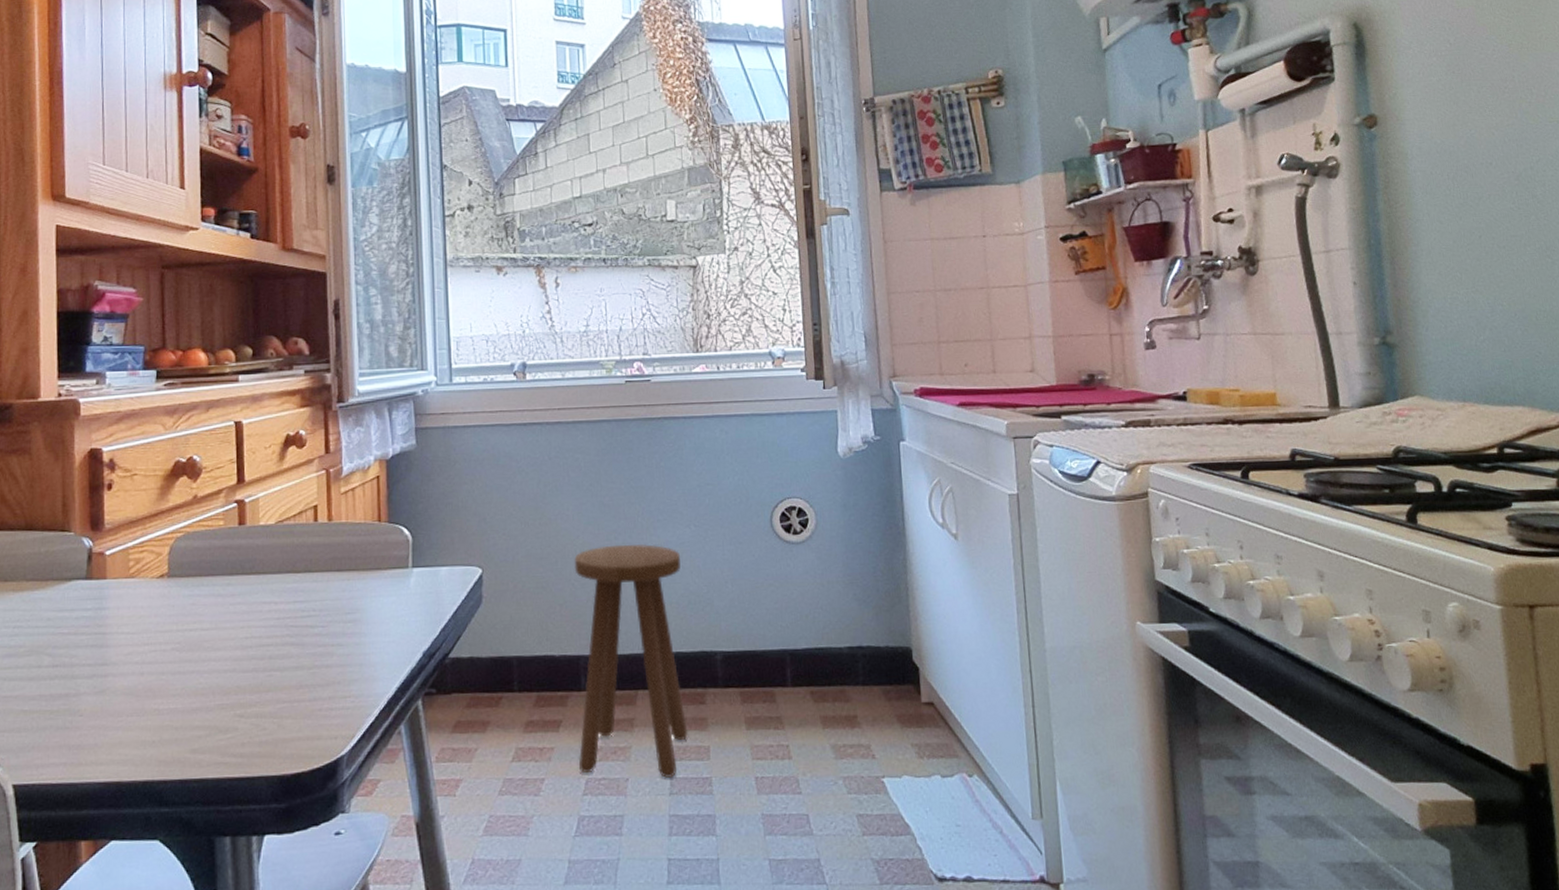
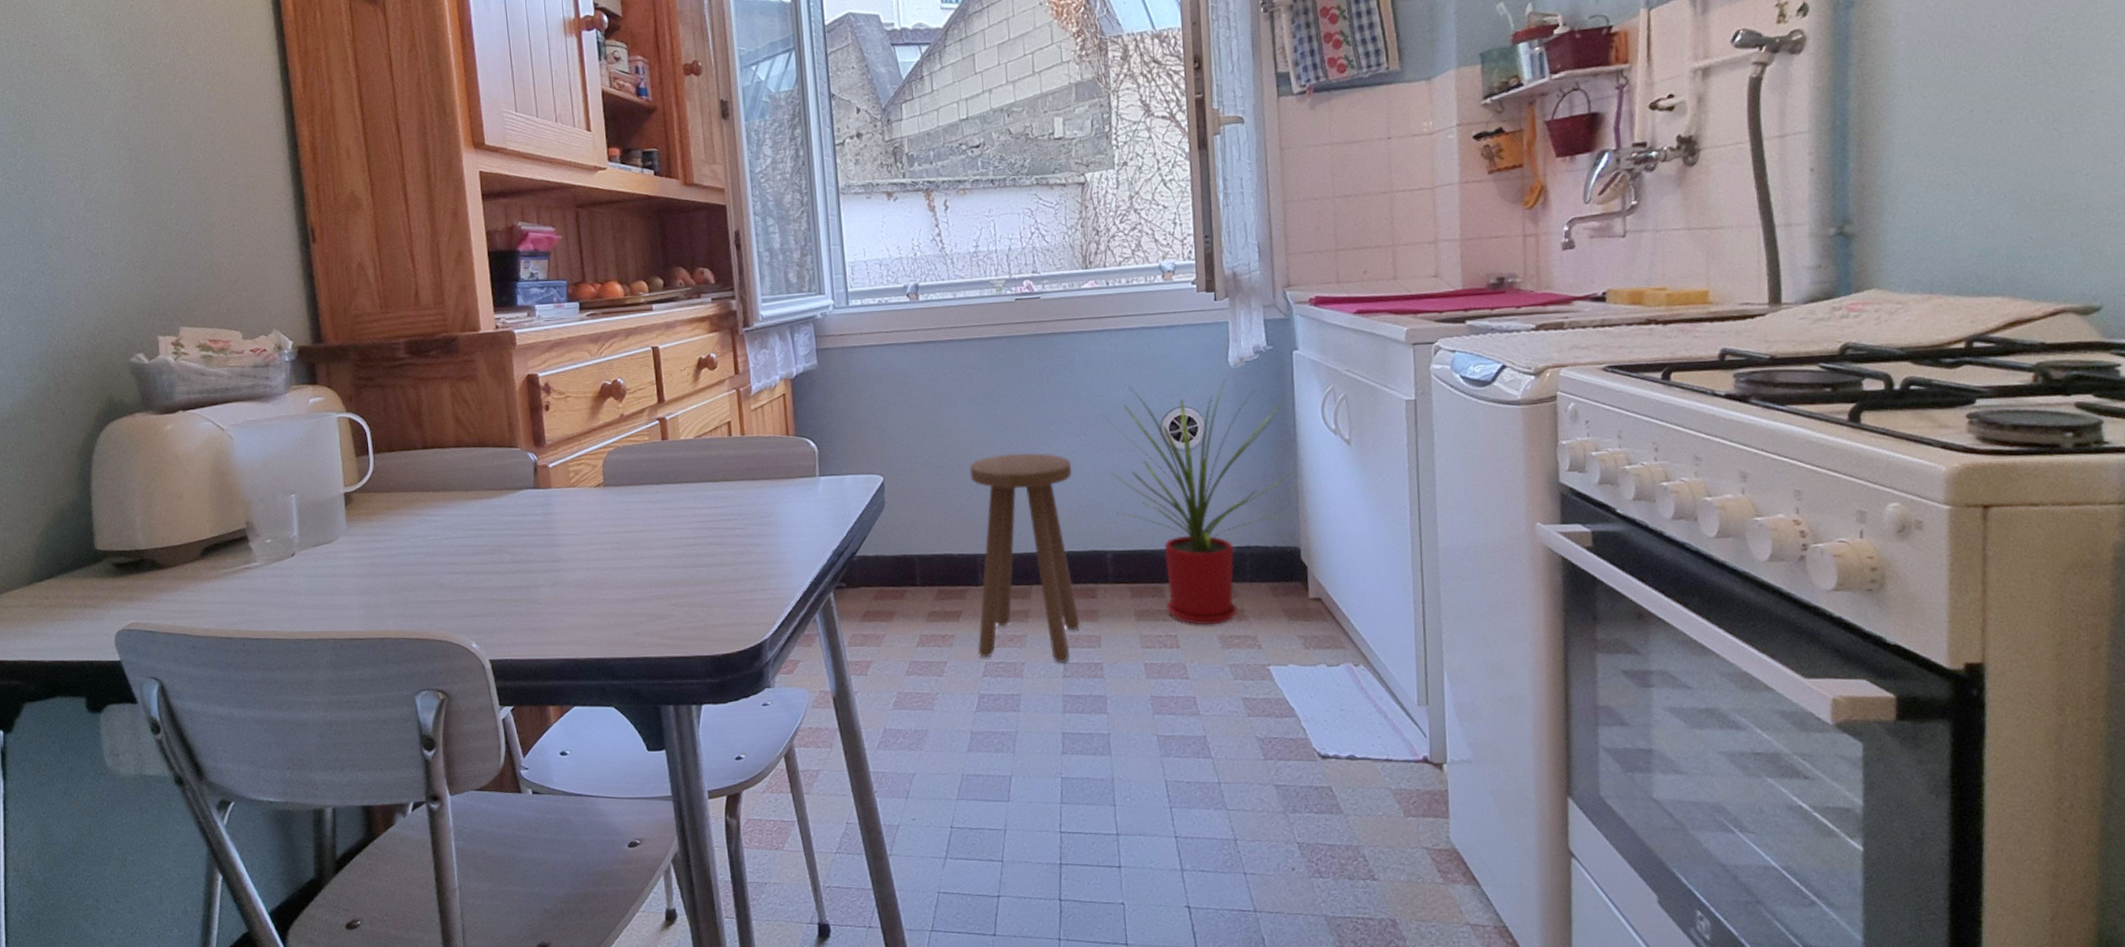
house plant: none [711,469,902,734] -> present [1101,379,1291,626]

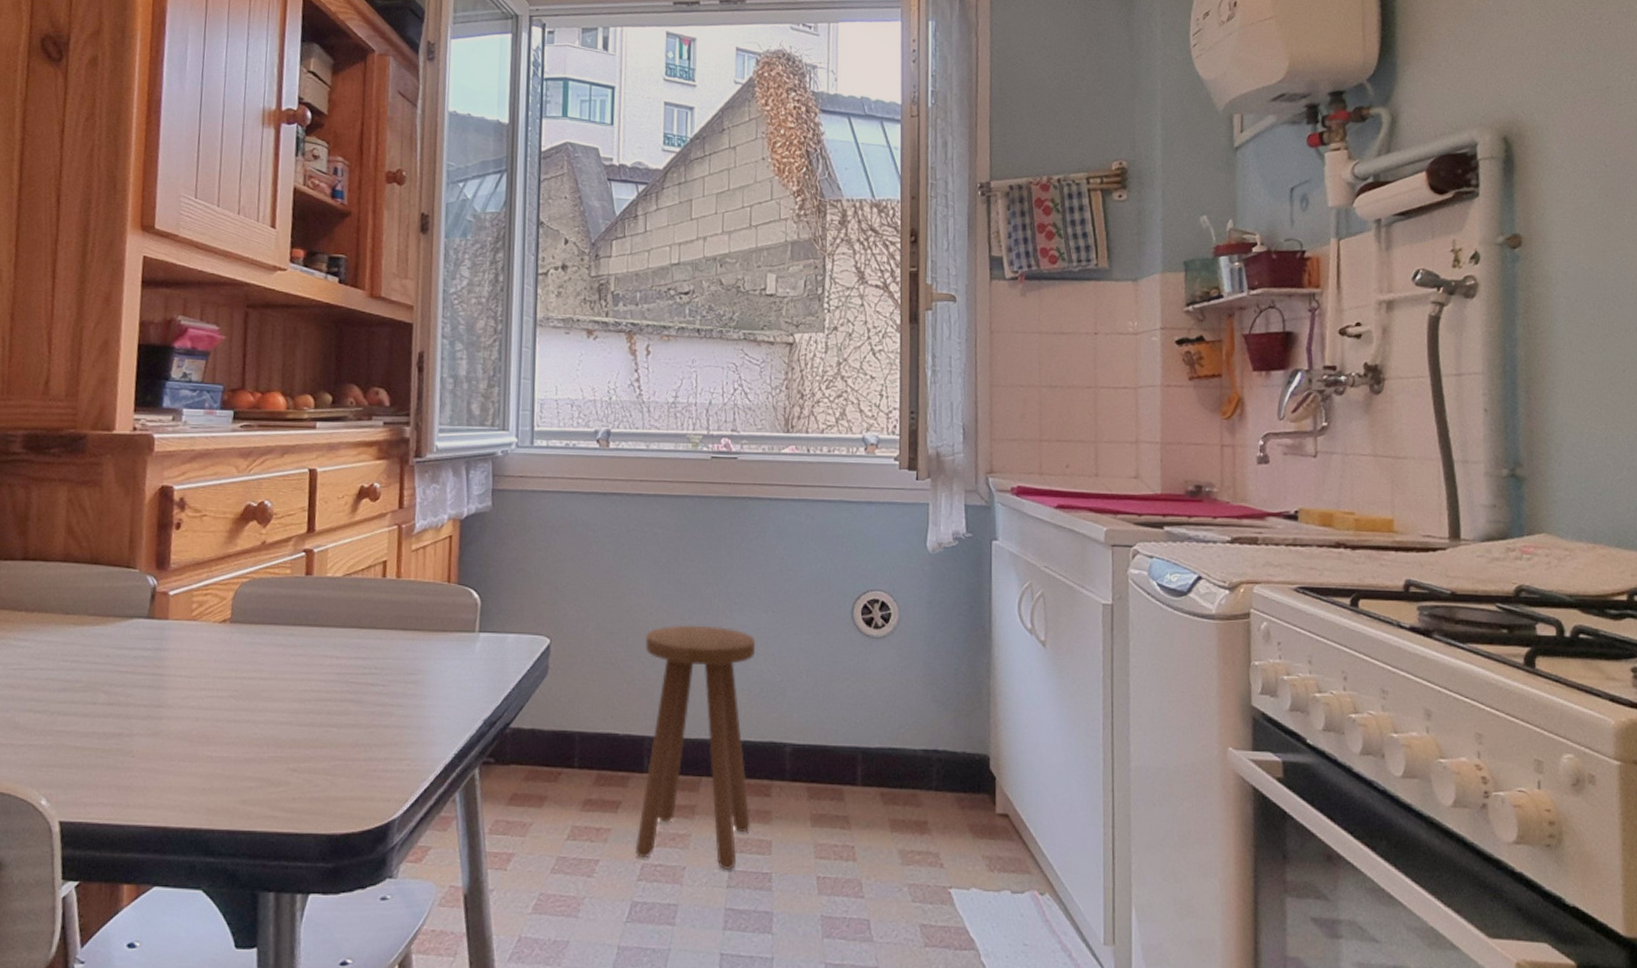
house plant: present [1101,379,1291,626] -> none [791,562,983,837]

